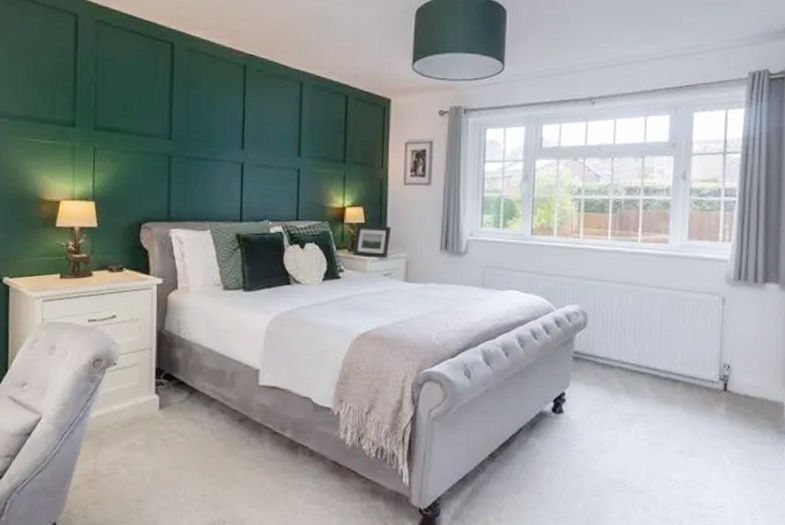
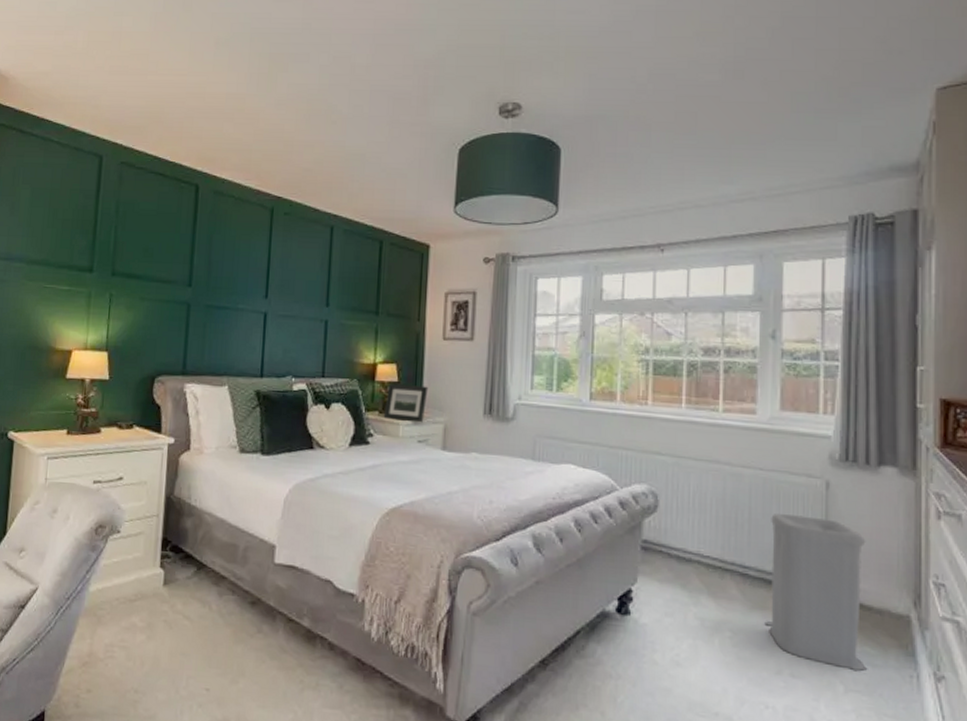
laundry basket: none [671,325,752,448] -> present [764,514,868,672]

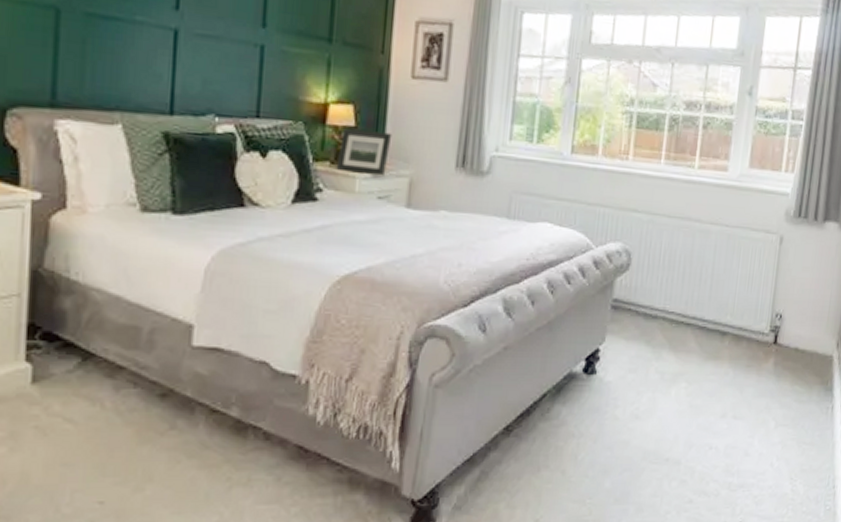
laundry basket: present [764,514,868,672] -> none [716,269,807,408]

